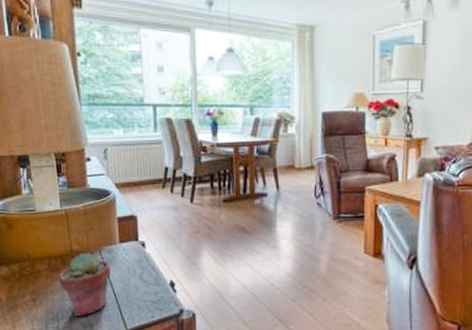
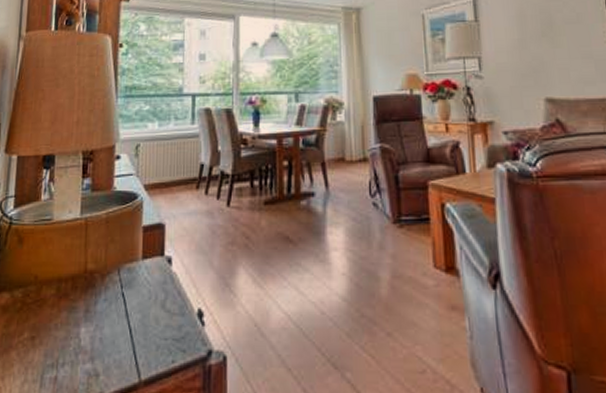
potted succulent: present [59,252,111,316] -> none [66,272,128,361]

